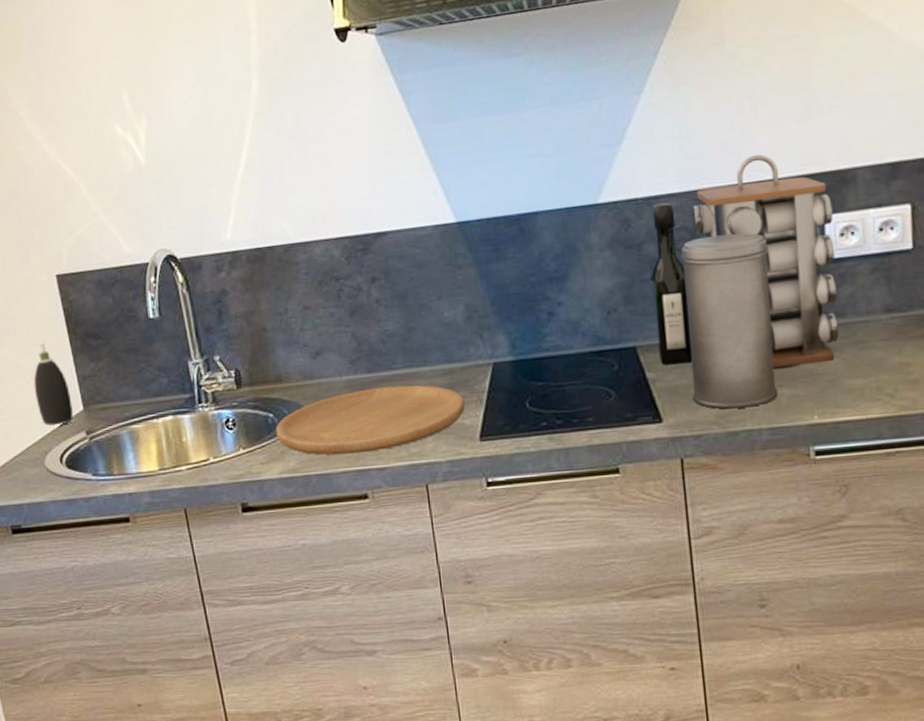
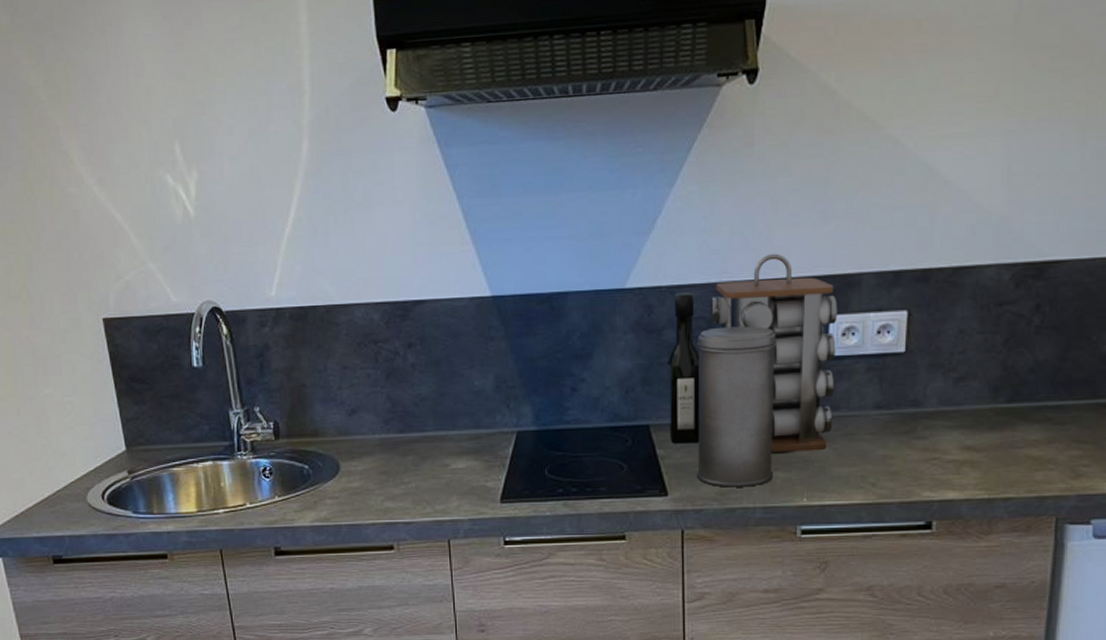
soap dispenser: present [32,342,73,426] -> none [77,383,116,463]
cutting board: present [275,384,465,455] -> none [310,447,489,508]

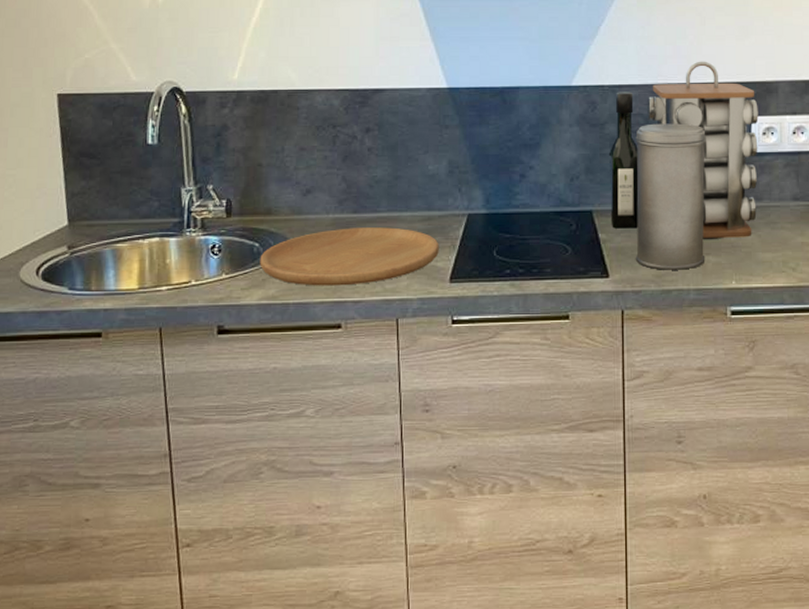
cutting board: none [310,447,489,508] -> present [260,227,439,286]

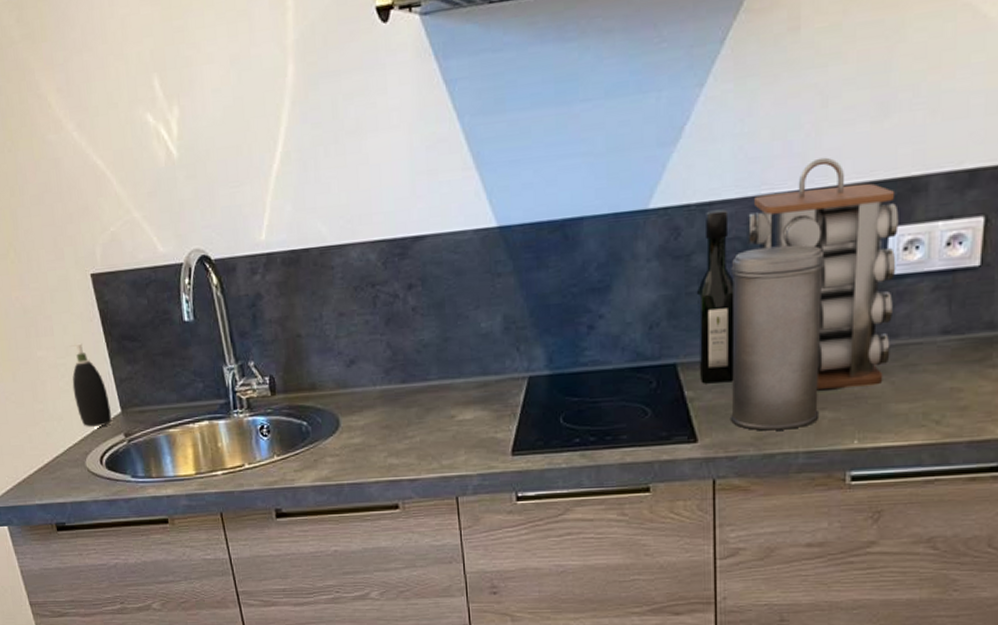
soap dispenser: none [18,157,57,238] -> present [69,343,112,427]
cutting board: present [260,227,439,286] -> none [309,396,498,465]

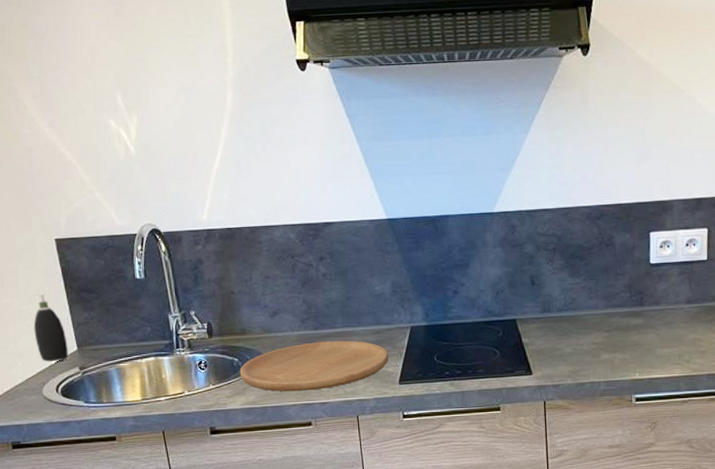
cutting board: none [309,396,498,465] -> present [239,340,389,392]
bottle: present [696,209,735,384] -> none [528,215,555,334]
canister: present [729,244,825,431] -> none [550,241,613,367]
spice rack: present [746,157,899,392] -> none [559,185,656,340]

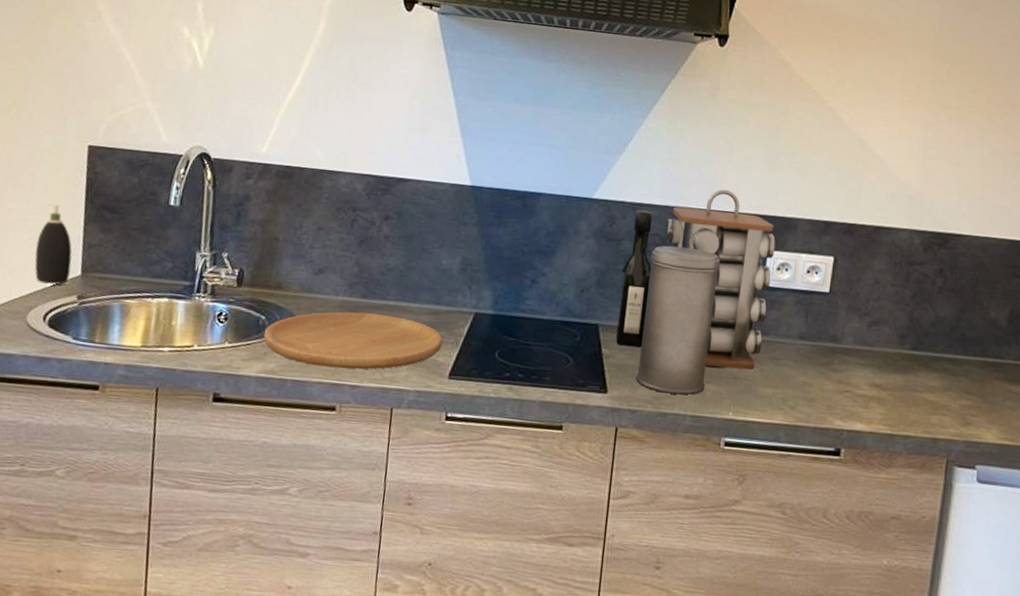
bottle: none [528,215,555,334] -> present [615,210,653,348]
canister: none [550,241,613,367] -> present [635,245,721,395]
spice rack: none [559,185,656,340] -> present [664,189,776,370]

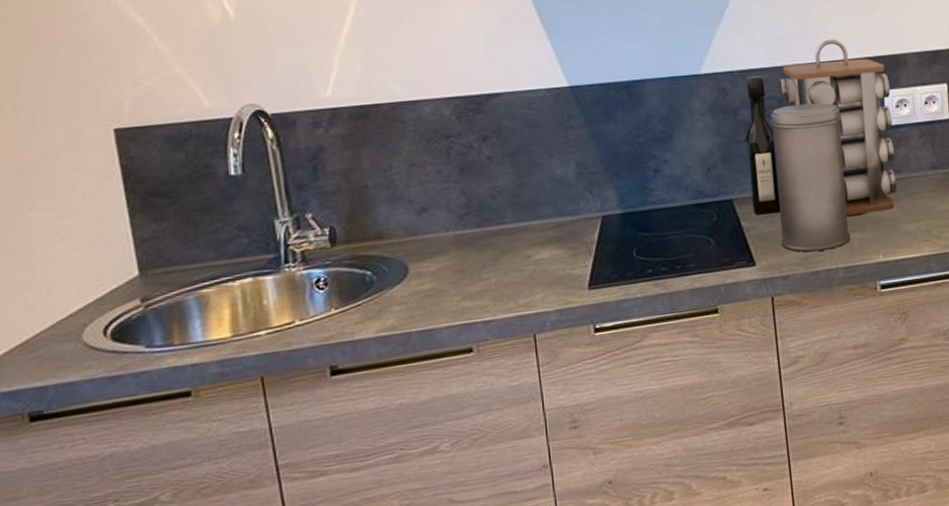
soap dispenser: present [35,203,72,285] -> none [74,202,125,295]
cutting board: present [263,311,443,370] -> none [373,238,574,311]

